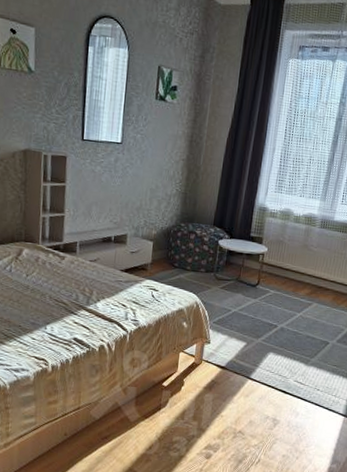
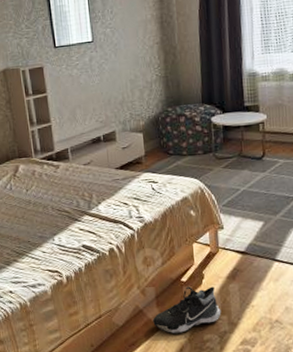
shoe: none [129,391,194,433] -> present [153,286,221,334]

